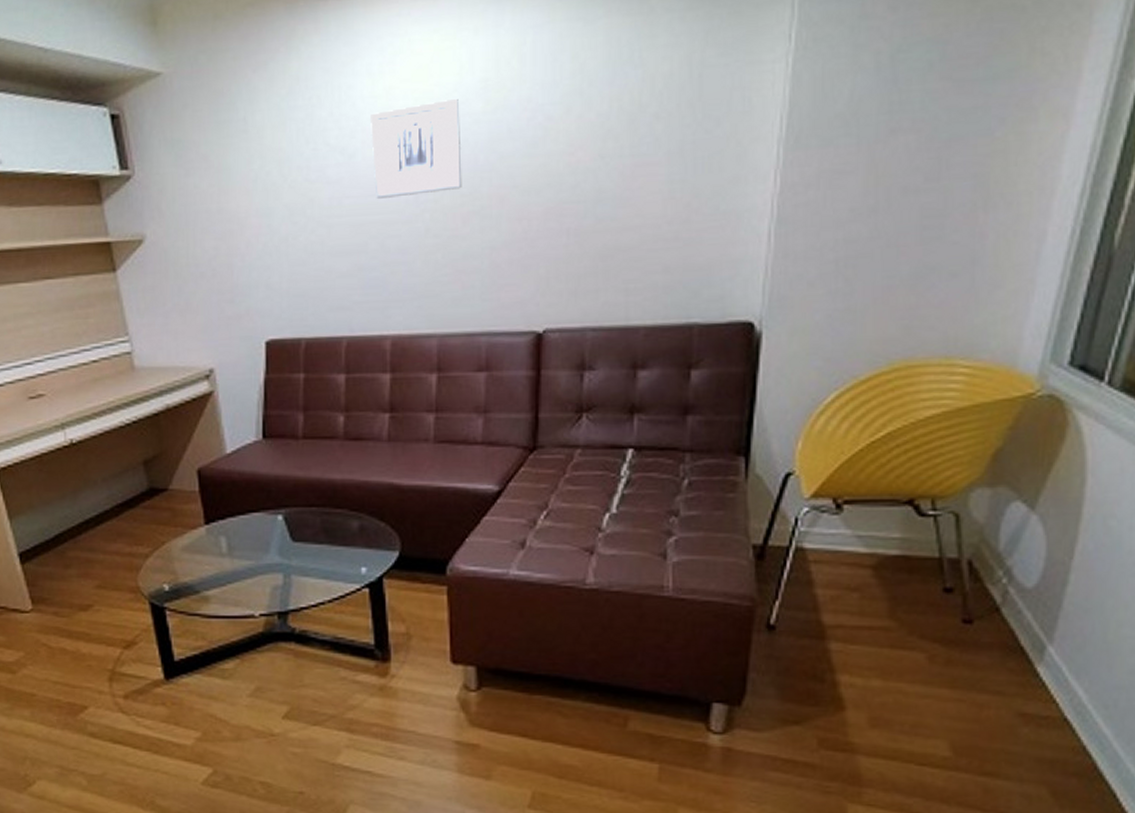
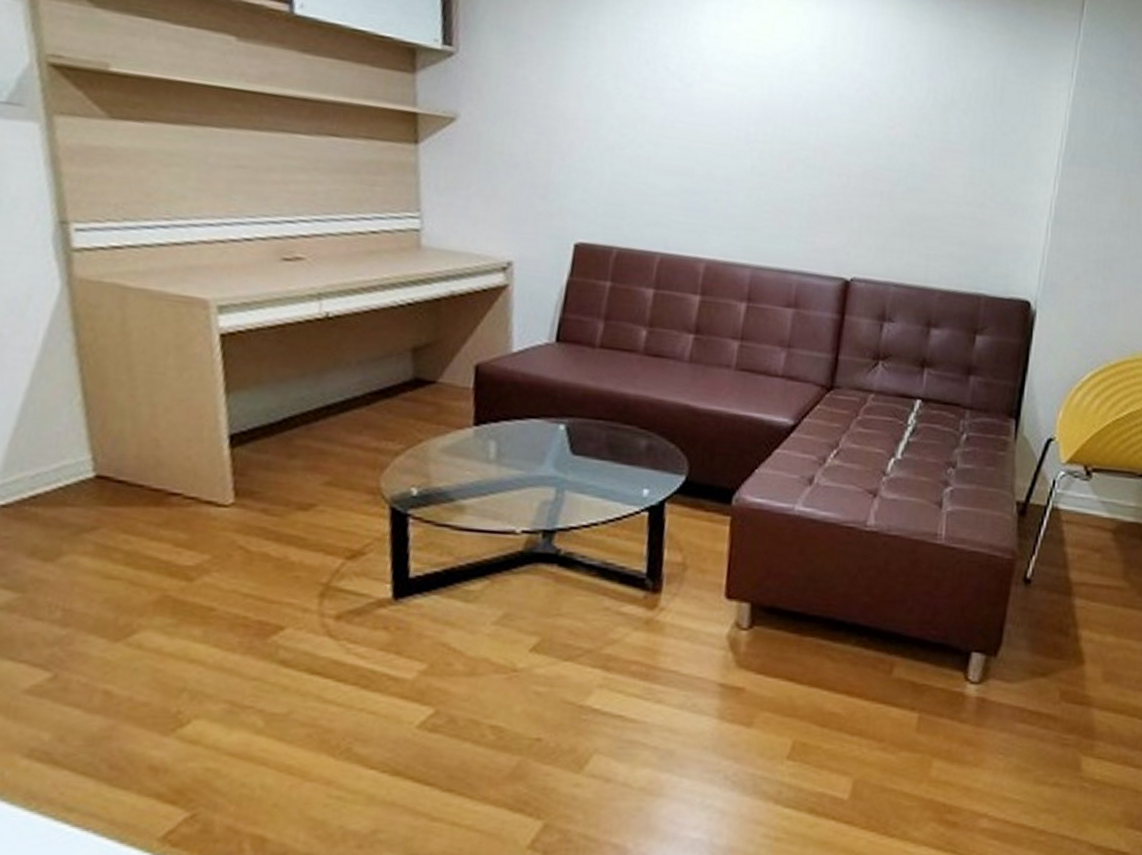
wall art: present [371,98,462,199] -> none [708,51,797,137]

